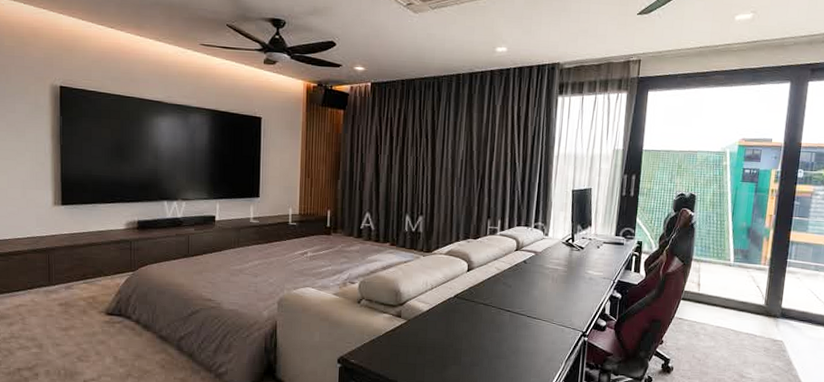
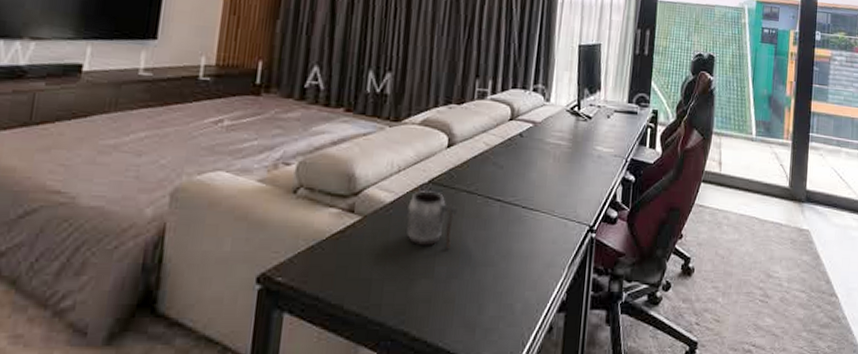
mug: none [439,302,477,346] -> present [406,189,457,250]

